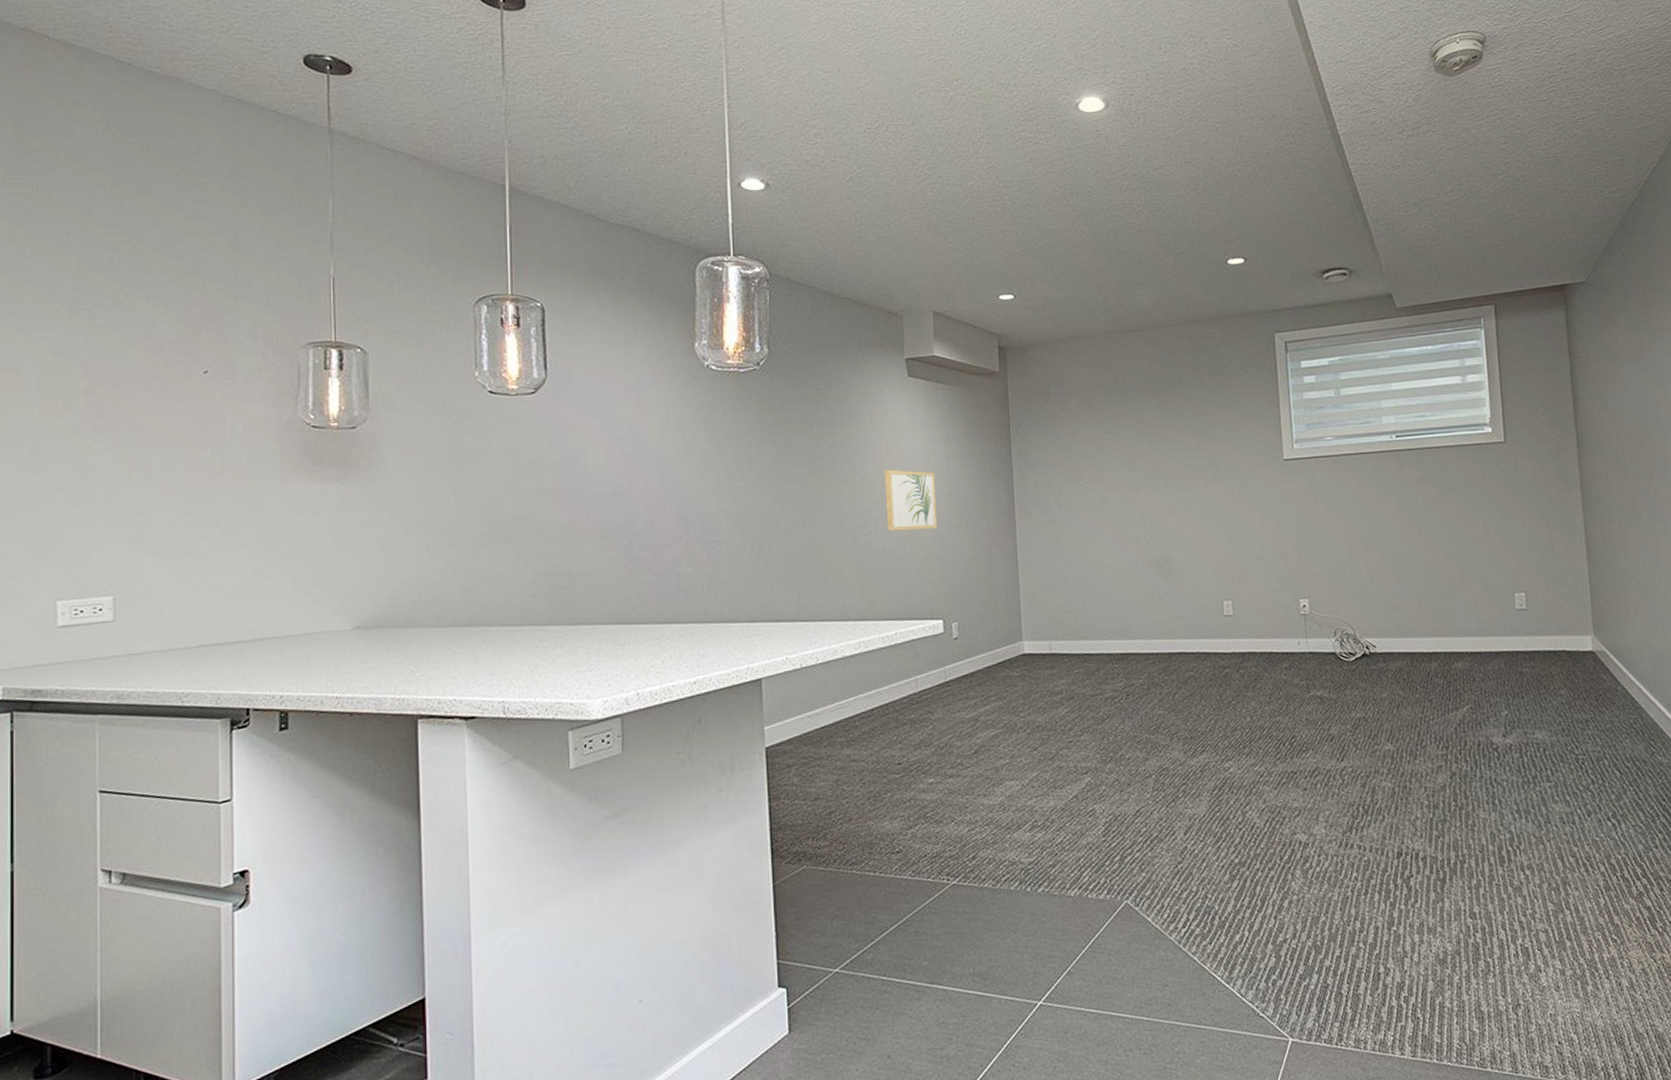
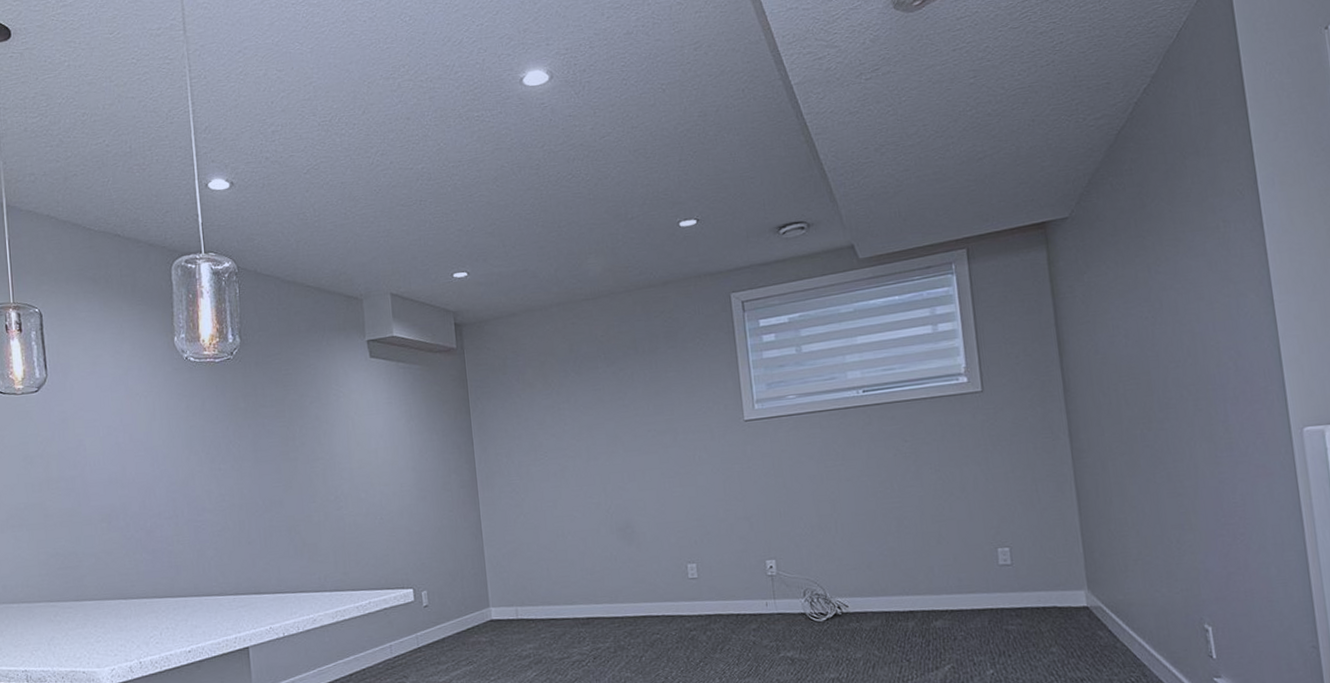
wall art: present [884,469,938,532] -> none [351,447,405,506]

